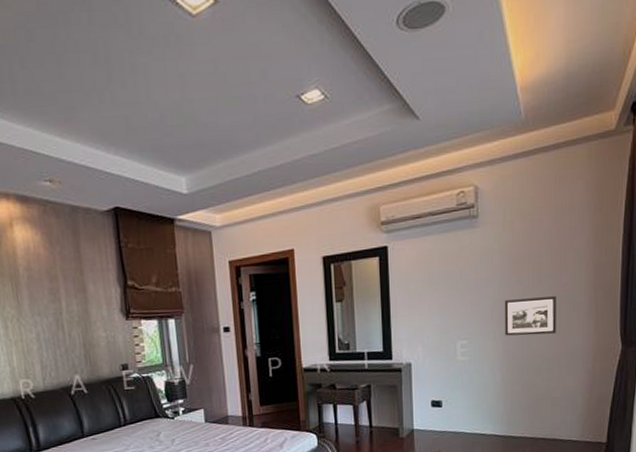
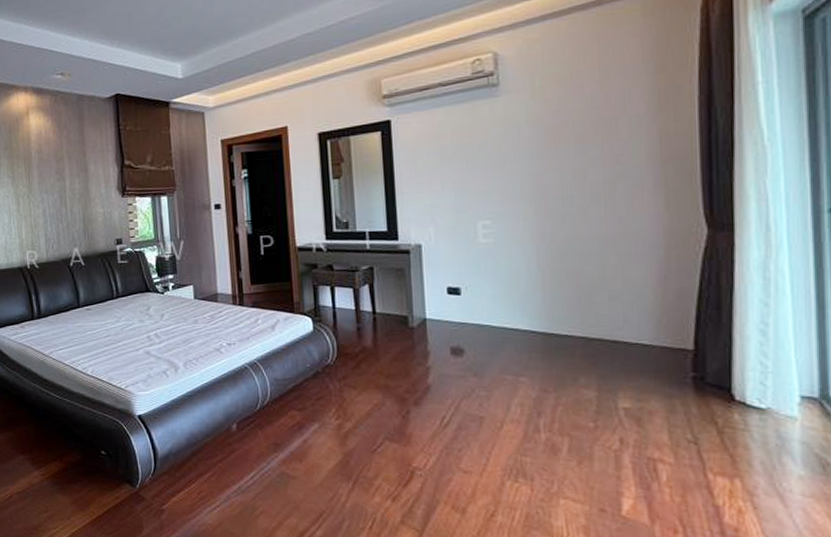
picture frame: present [504,296,557,336] -> none [536,170,610,216]

